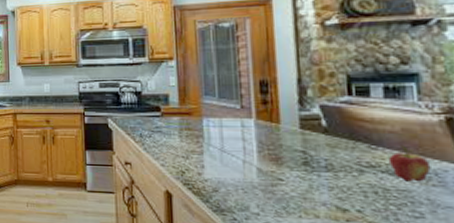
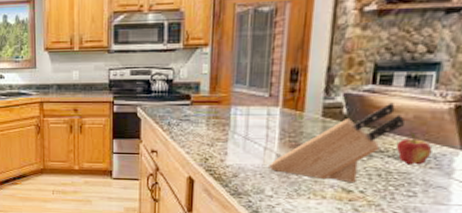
knife block: none [251,114,392,201] -> present [269,103,405,183]

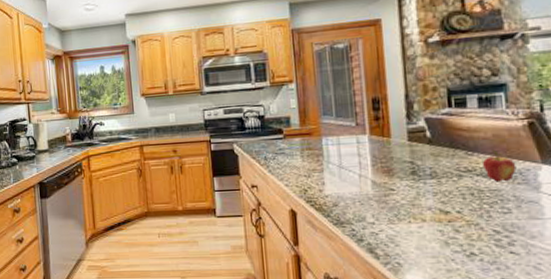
knife block: present [269,103,405,183] -> none [366,123,485,204]

